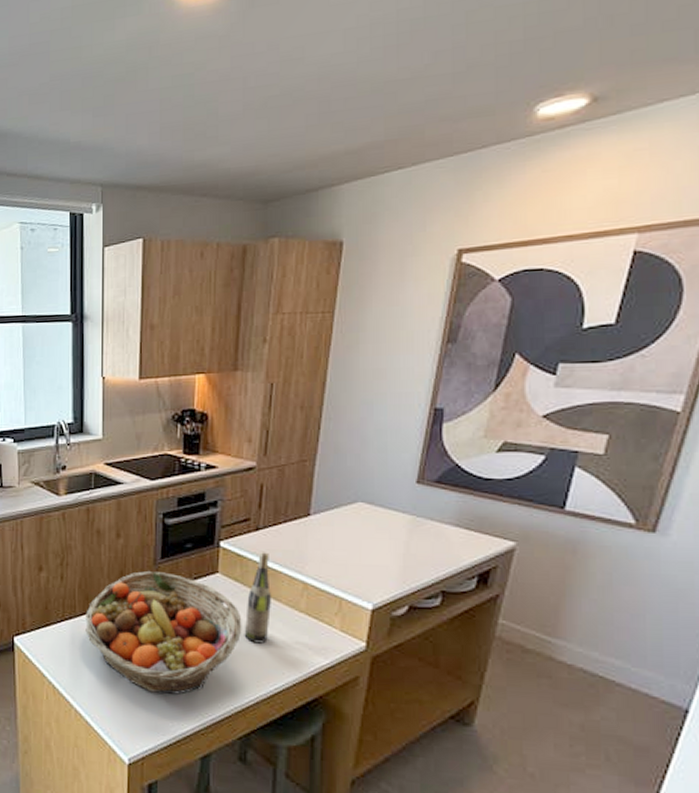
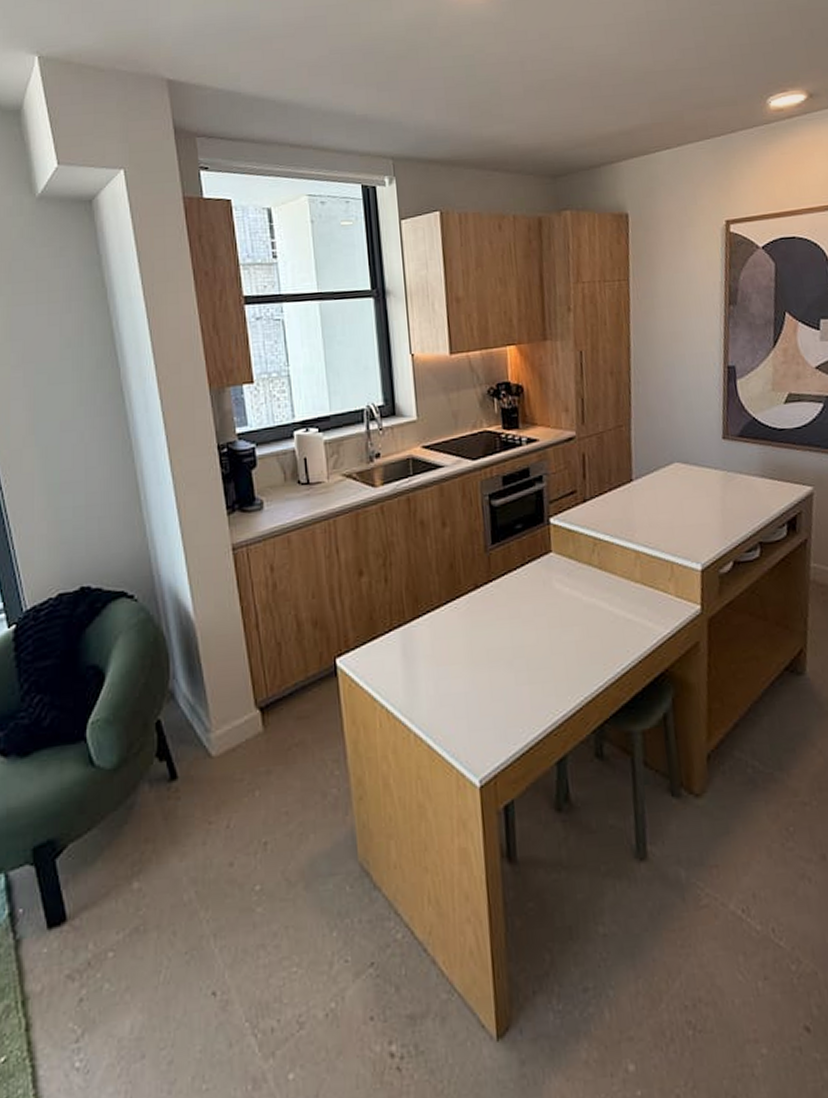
fruit basket: present [85,570,242,695] -> none [416,559,583,698]
wine bottle: present [244,552,271,644] -> none [583,524,609,623]

